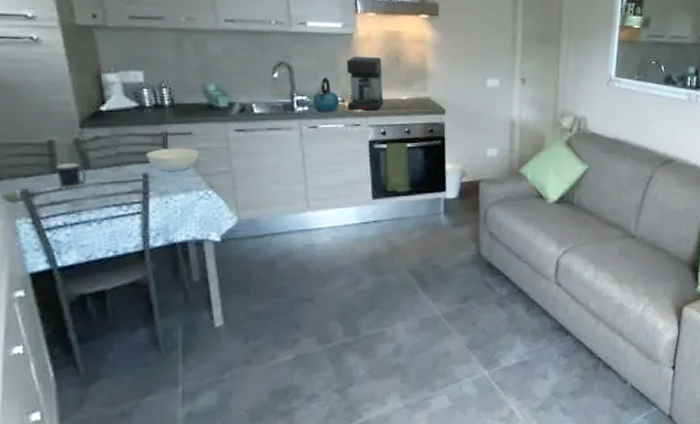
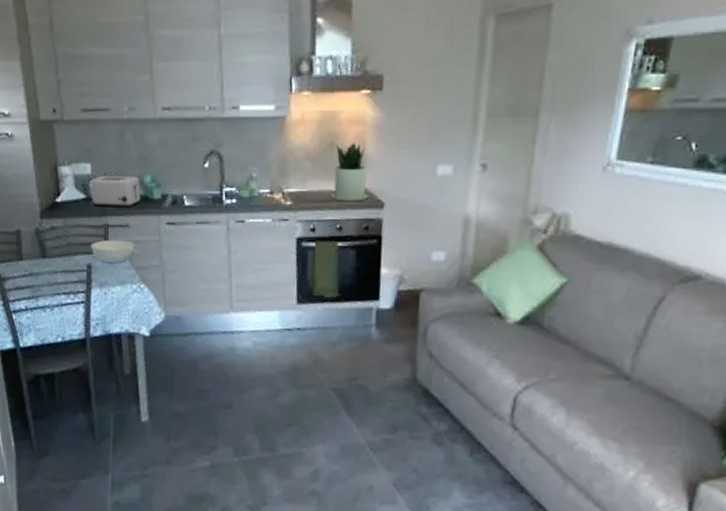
mug: present [56,162,86,188] -> none [21,251,43,275]
toaster: none [143,84,204,116] -> present [90,176,141,208]
kettle: present [313,78,340,113] -> none [241,167,269,206]
coffee maker: present [346,57,384,111] -> none [277,143,315,204]
planter: none [398,58,432,109] -> present [331,141,369,202]

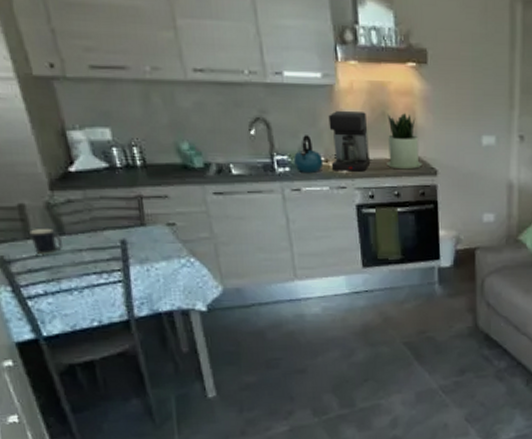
mug: none [21,251,43,275] -> present [29,228,62,255]
toaster: present [90,176,141,208] -> none [112,142,179,177]
bowl: present [90,239,135,264] -> none [121,212,178,238]
kettle: none [241,167,269,206] -> present [294,135,324,174]
coffee maker: none [277,143,315,204] -> present [328,111,371,172]

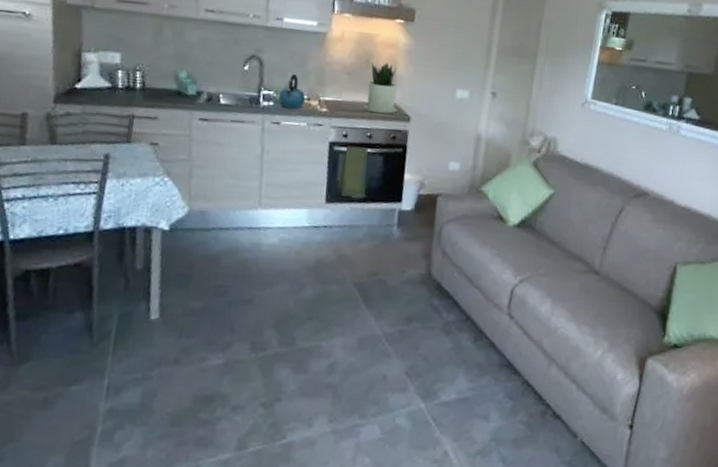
mug: present [29,228,62,255] -> none [24,136,52,162]
coffee maker: present [328,111,371,172] -> none [313,56,352,112]

